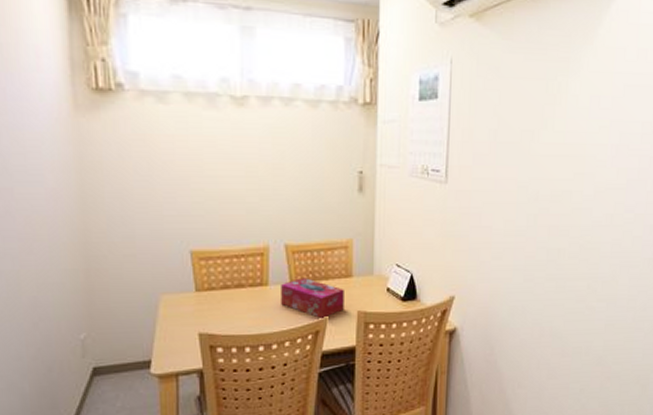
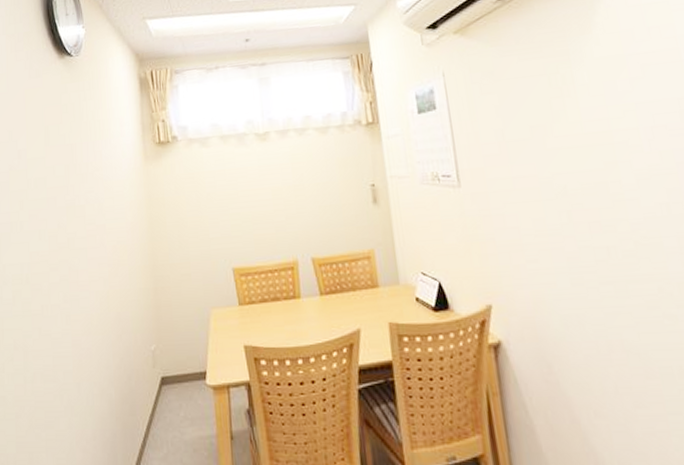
tissue box: present [281,278,344,318] -> none [312,289,375,330]

